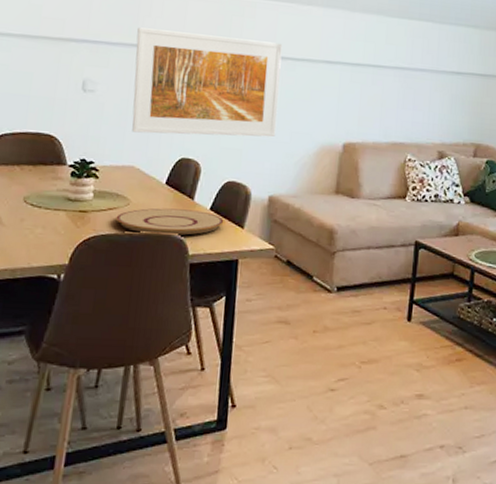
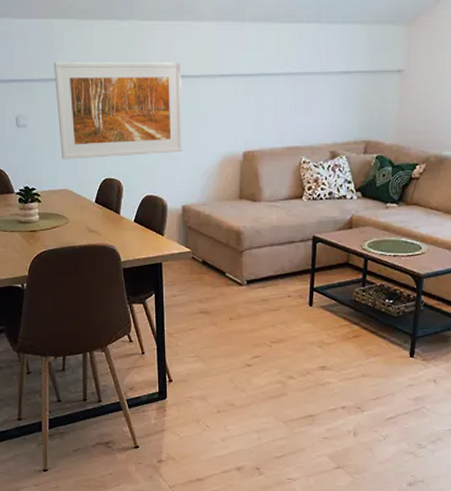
plate: present [115,208,224,236] -> none [59,223,147,245]

